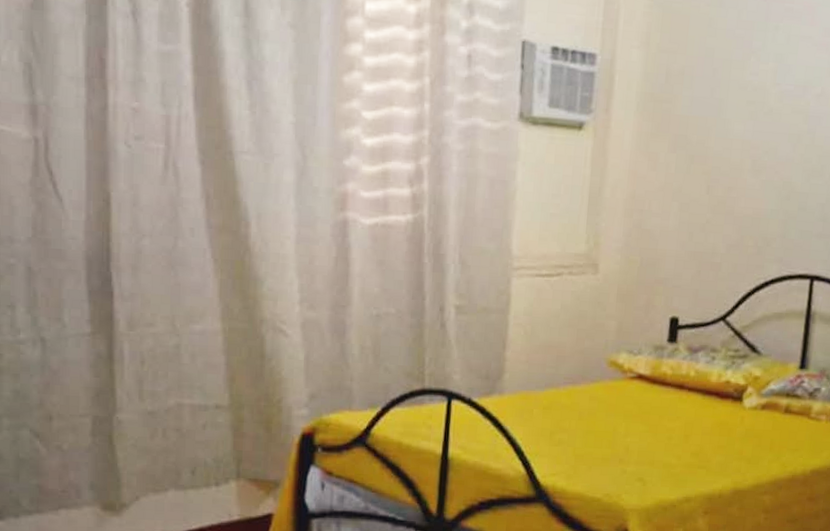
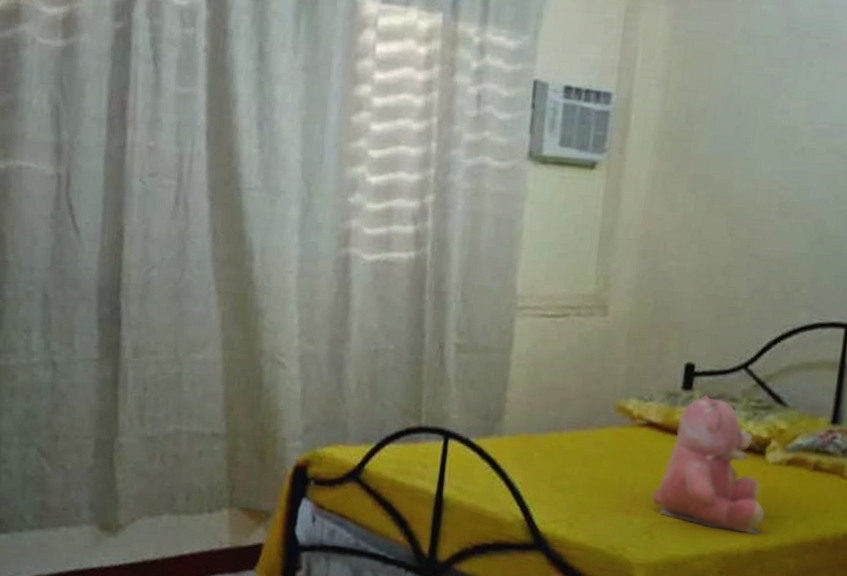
teddy bear: none [642,346,743,476] -> present [652,394,765,535]

